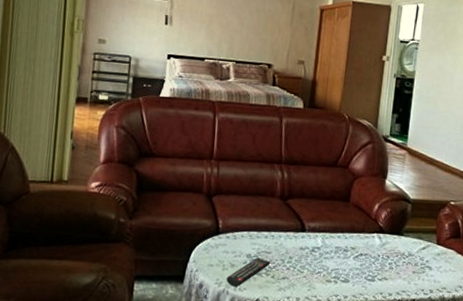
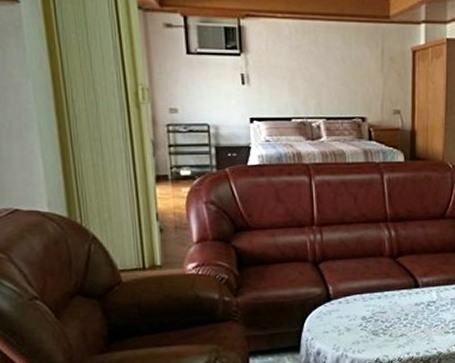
remote control: present [226,257,271,287] -> none [344,318,387,350]

